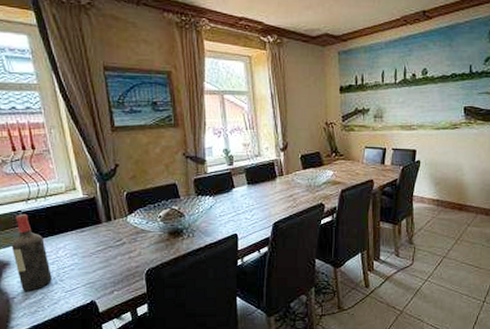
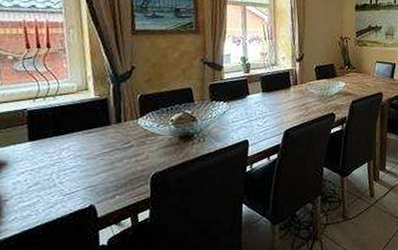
wine bottle: present [11,213,52,291] -> none [10,112,51,193]

